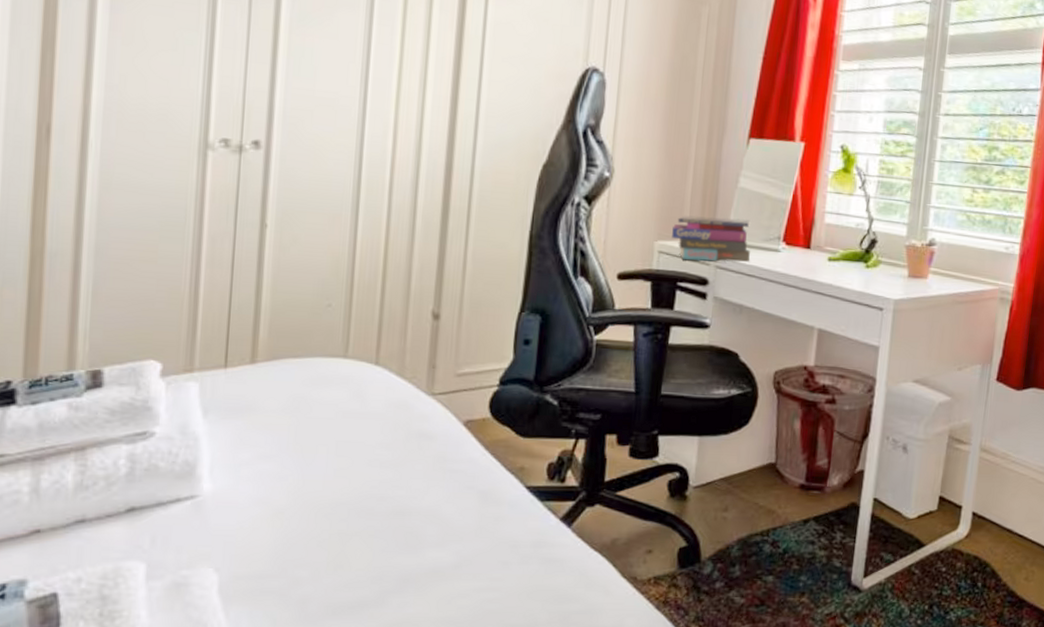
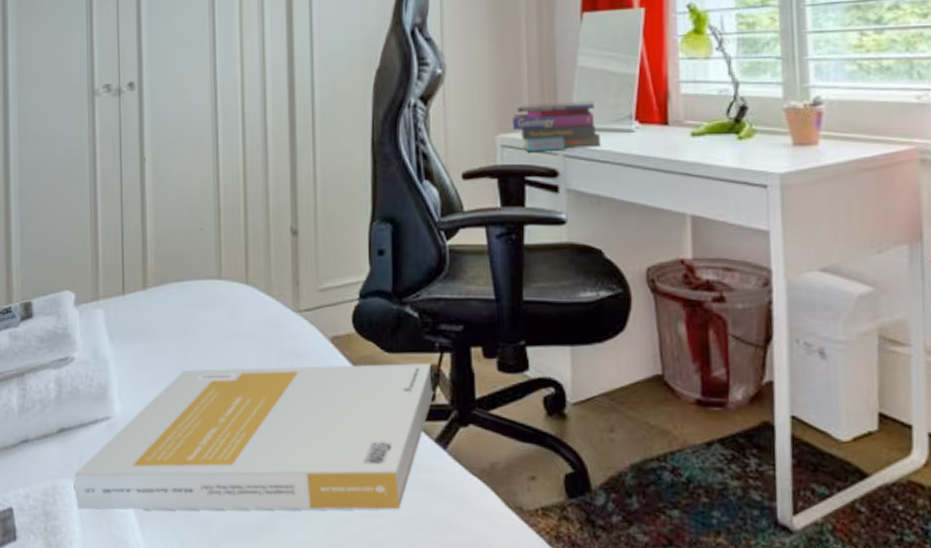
book: none [144,447,566,593] -> present [74,363,434,511]

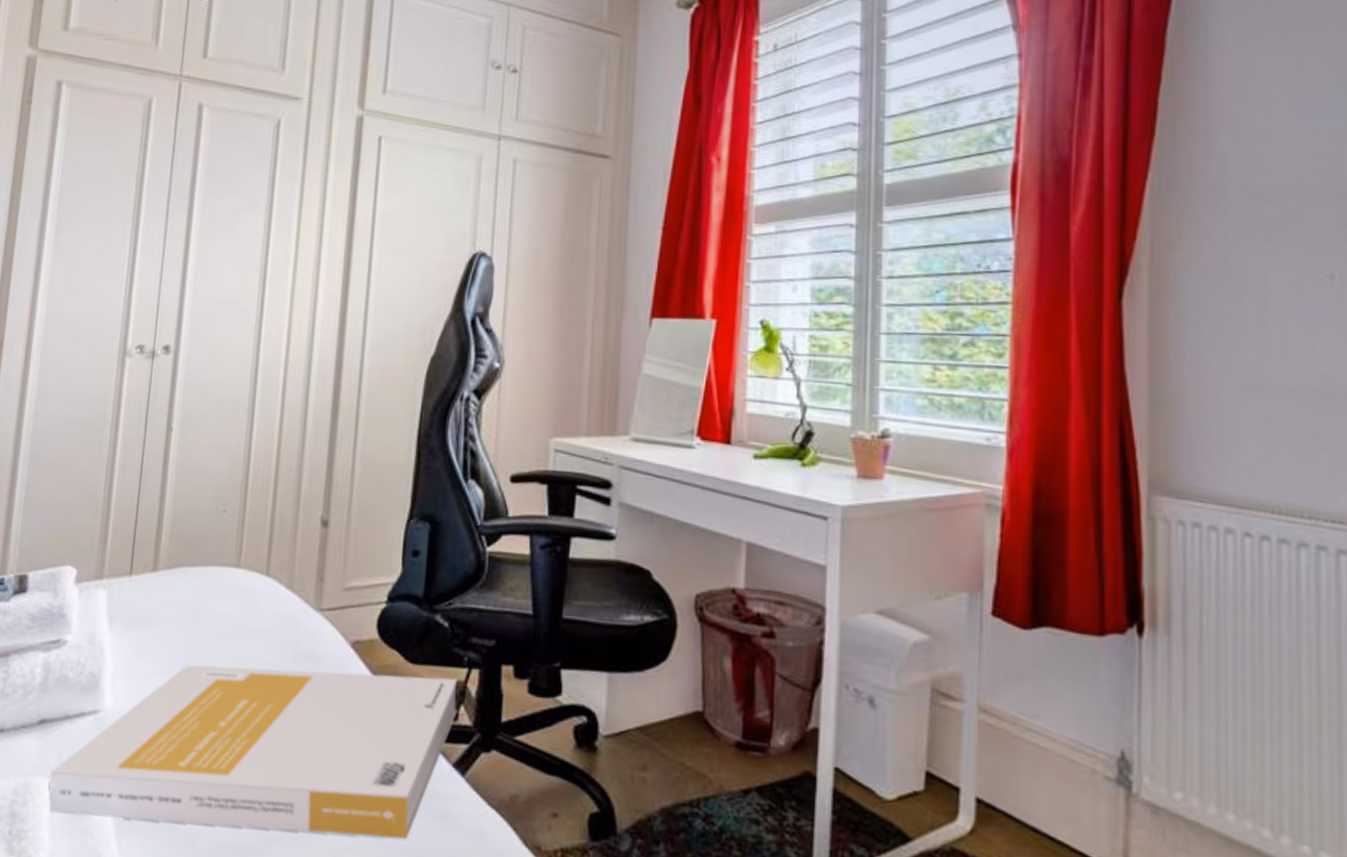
books: present [513,99,602,152] -> none [569,407,660,462]

